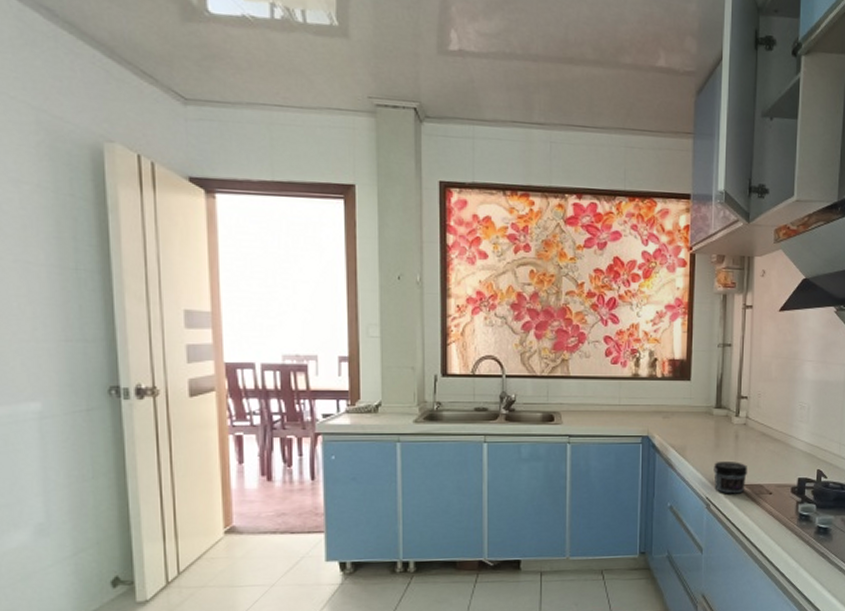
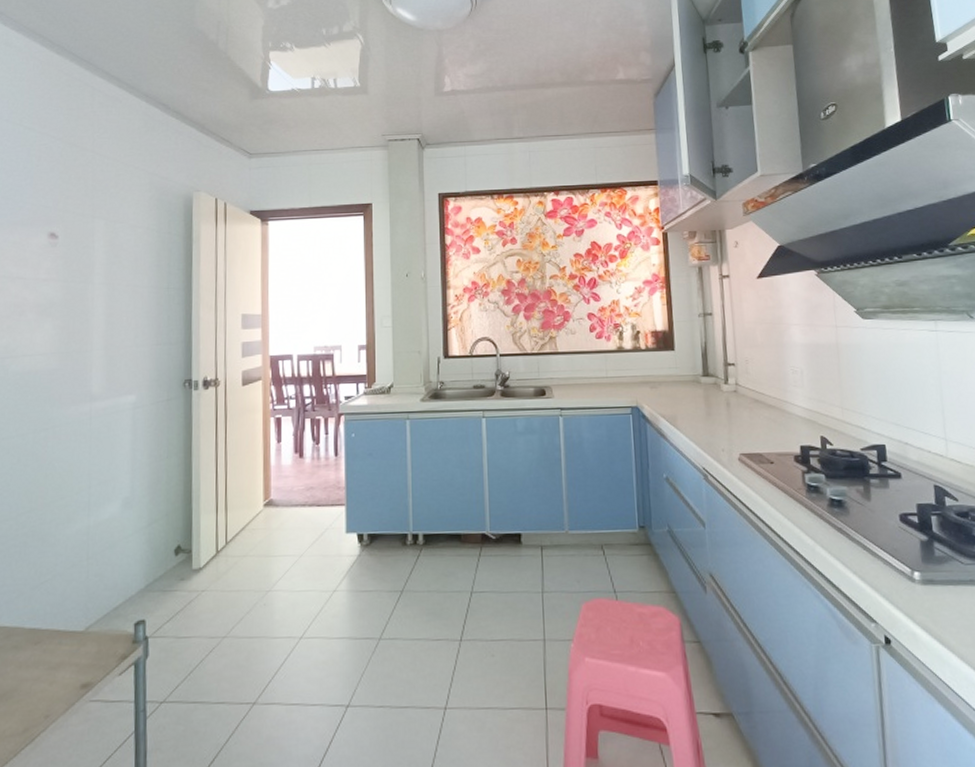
jar: present [713,461,747,494] -> none [707,429,744,464]

